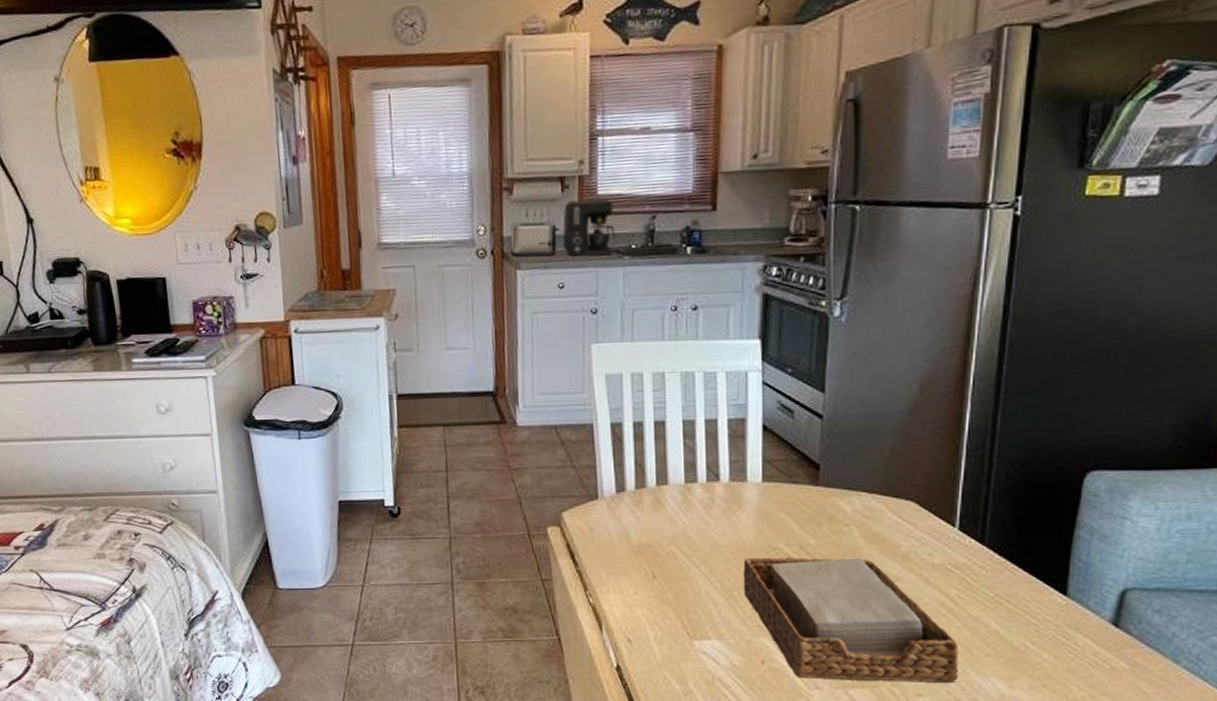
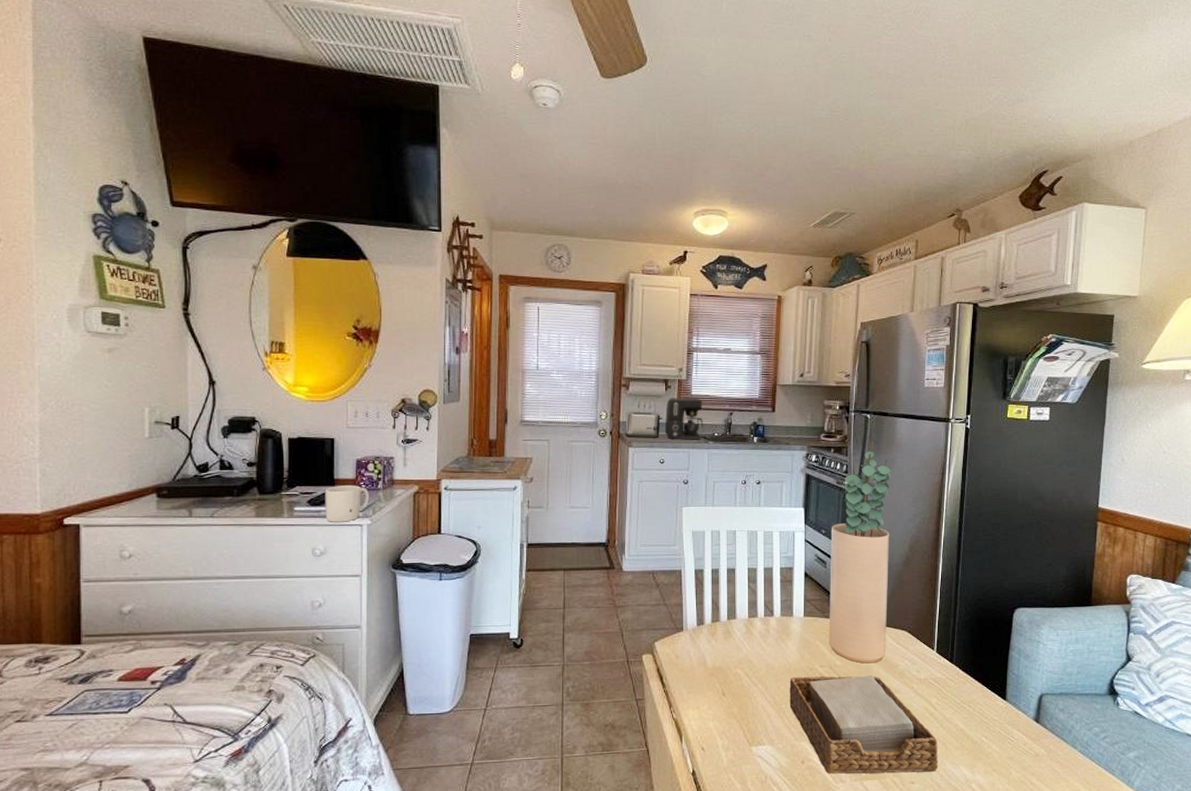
mug: none [162,331,211,375] -> present [325,485,369,522]
vase: none [798,242,894,543] -> present [829,440,892,664]

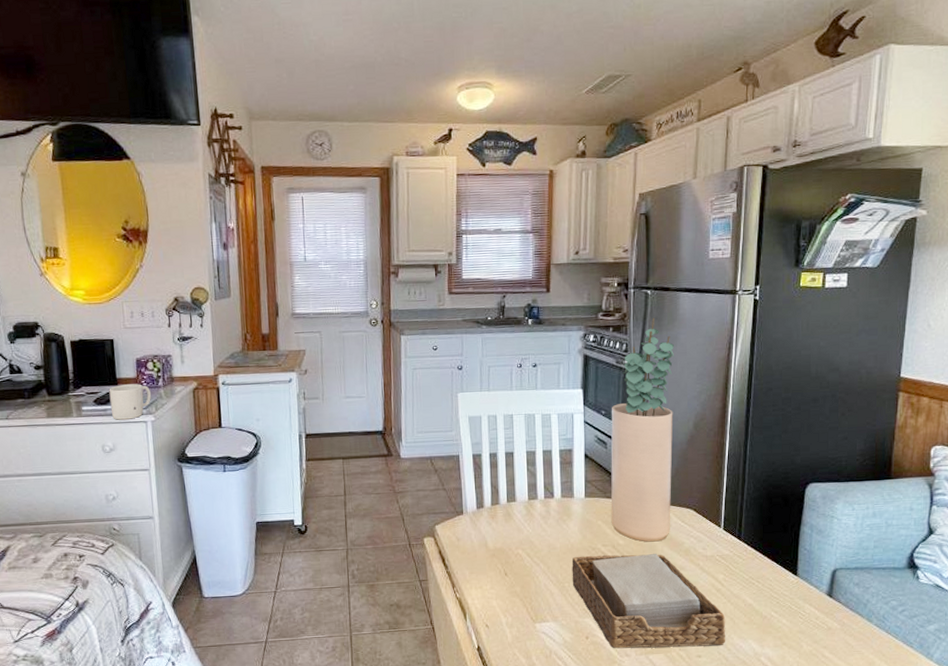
toaster: present [624,411,663,438] -> none [395,298,434,326]
coffee maker: present [665,398,703,440] -> none [436,282,475,326]

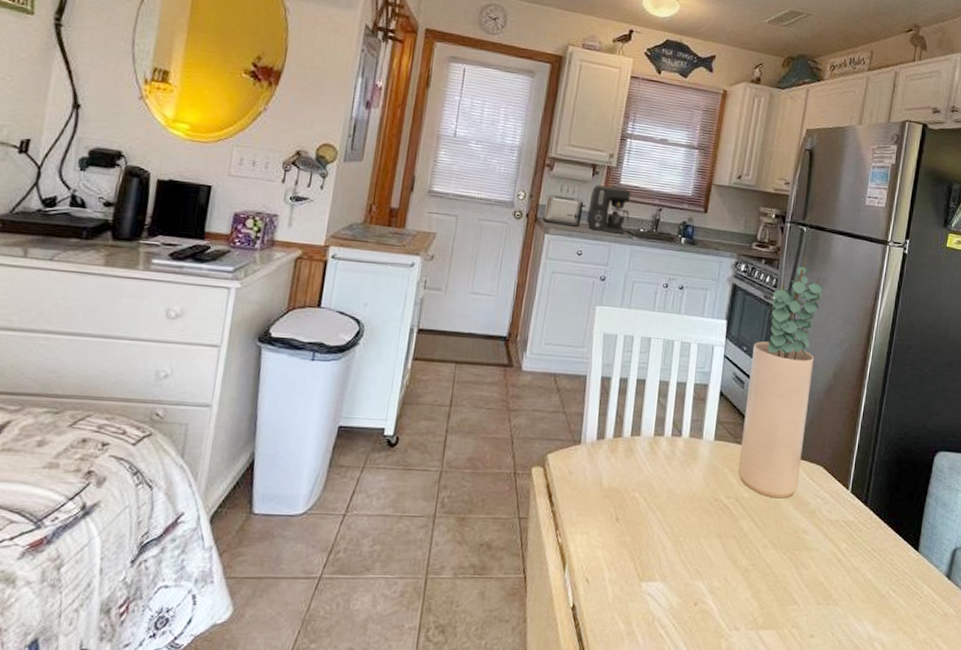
mug: present [109,384,151,420] -> none [187,240,243,283]
toaster: none [395,298,434,326] -> present [542,194,586,227]
coffee maker: none [436,282,475,326] -> present [587,185,631,234]
napkin holder: present [571,553,726,649] -> none [688,506,843,625]

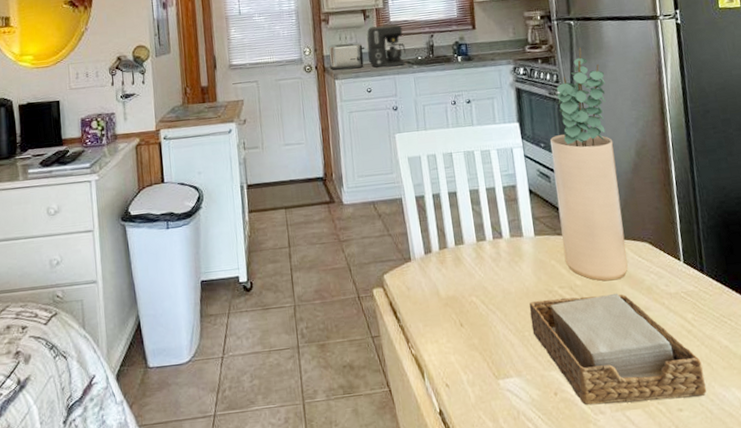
napkin holder: none [688,506,843,625] -> present [529,293,707,405]

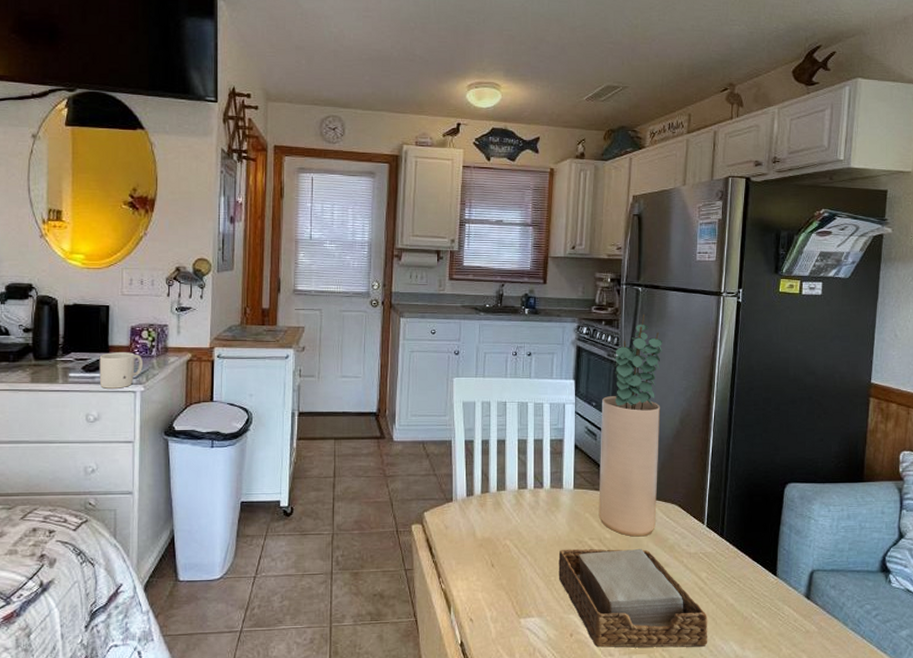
mug: none [54,143,95,181] -> present [99,352,142,389]
toaster: present [328,42,365,70] -> none [396,282,435,309]
coffee maker: present [367,24,406,68] -> none [437,269,474,311]

